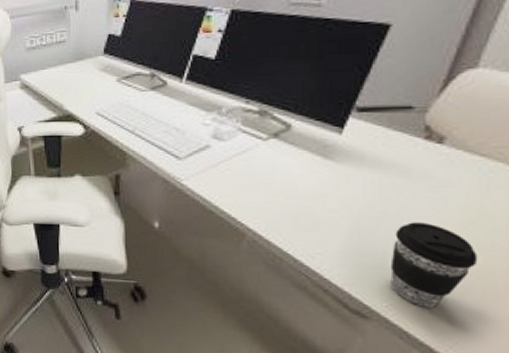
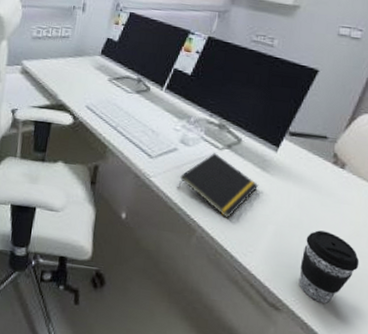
notepad: none [215,145,322,218] -> present [177,153,259,218]

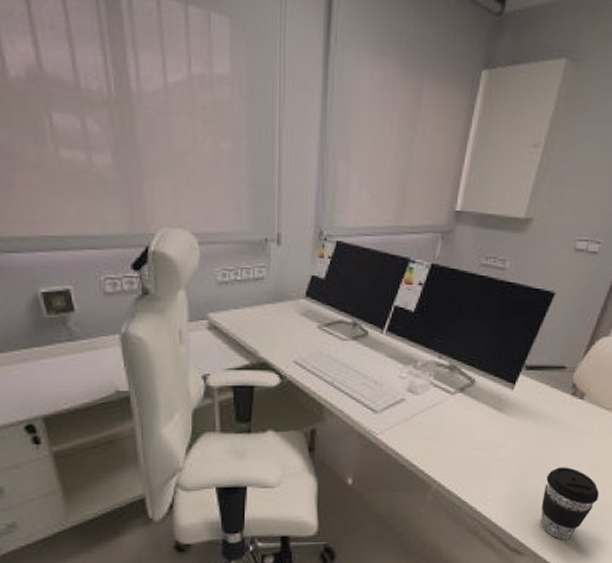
notepad: present [177,153,259,218] -> none [407,399,496,468]

